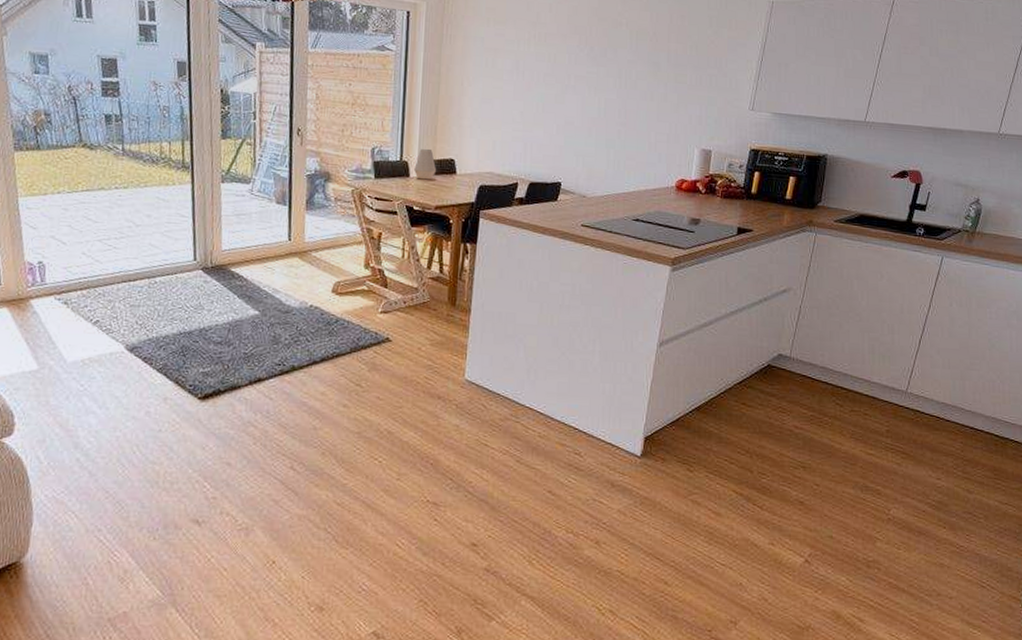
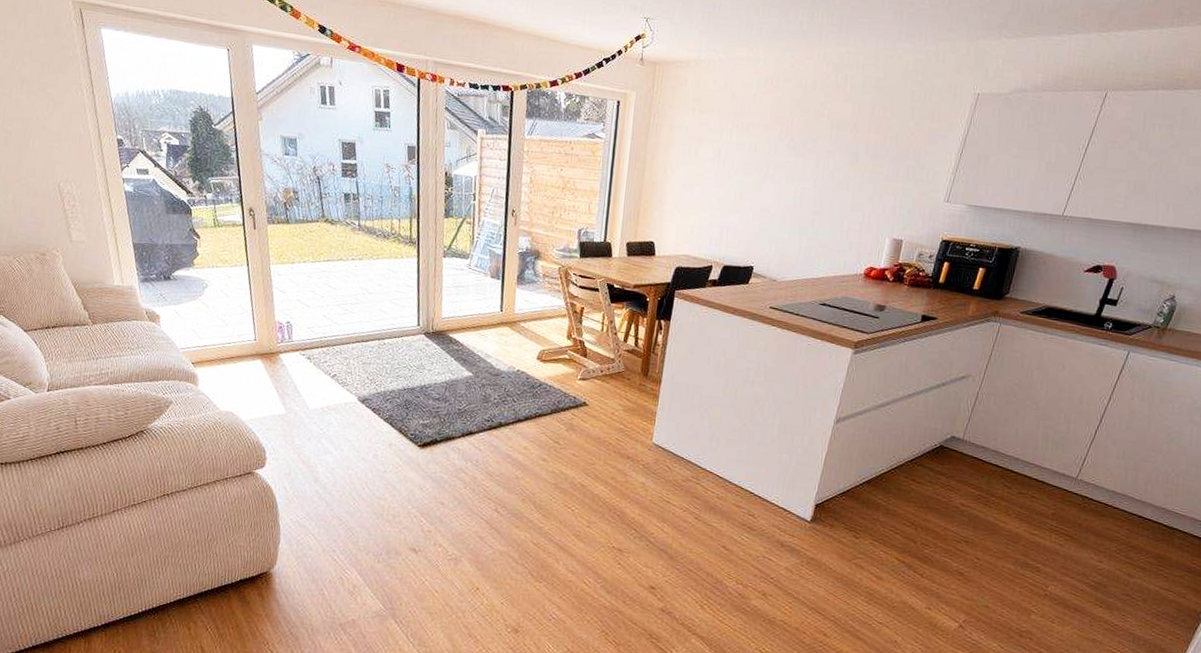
vase: present [414,148,437,180] -> none [616,231,638,261]

